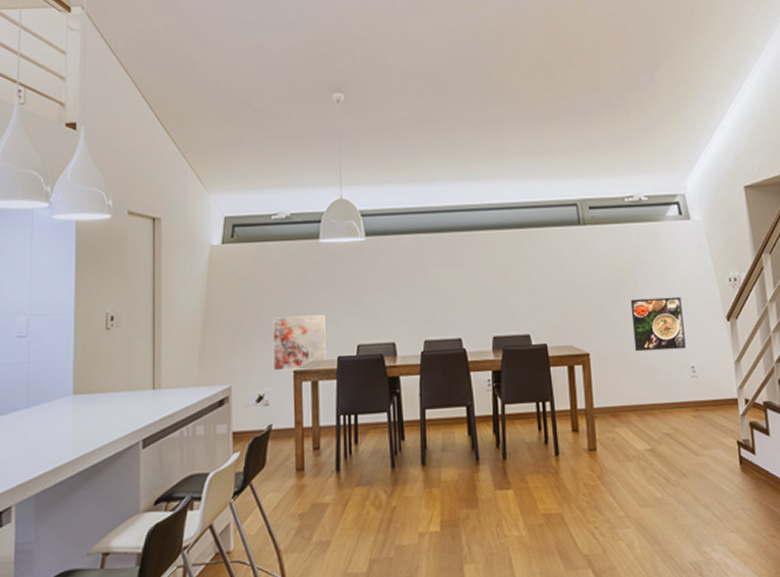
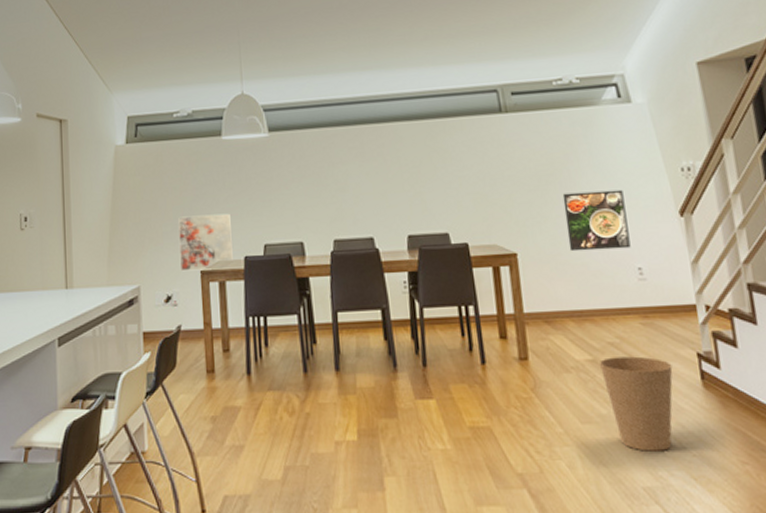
trash bin: none [657,445,717,530] -> present [600,356,673,452]

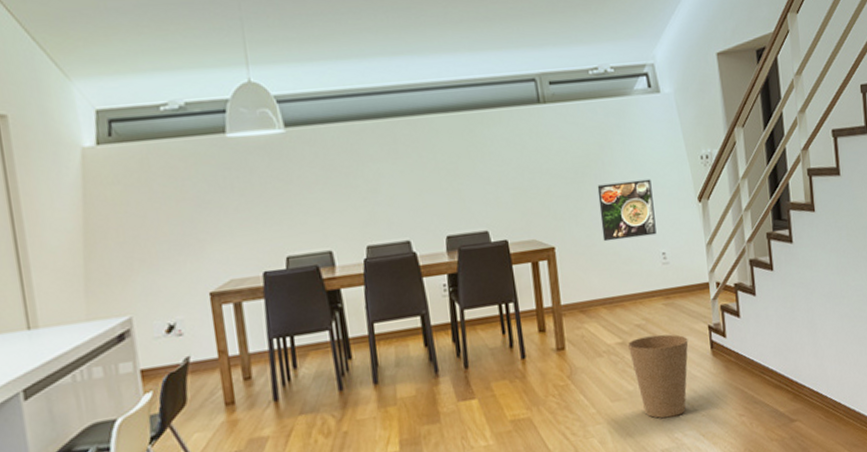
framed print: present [178,213,233,272] -> none [176,224,250,296]

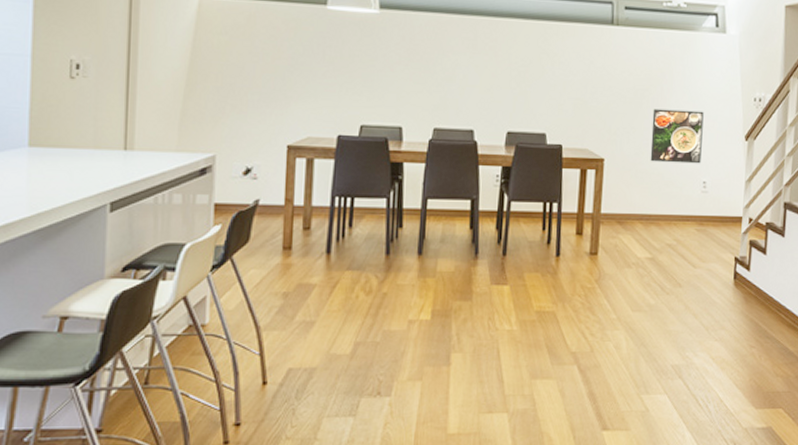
trash bin: present [628,334,689,419] -> none [657,256,714,336]

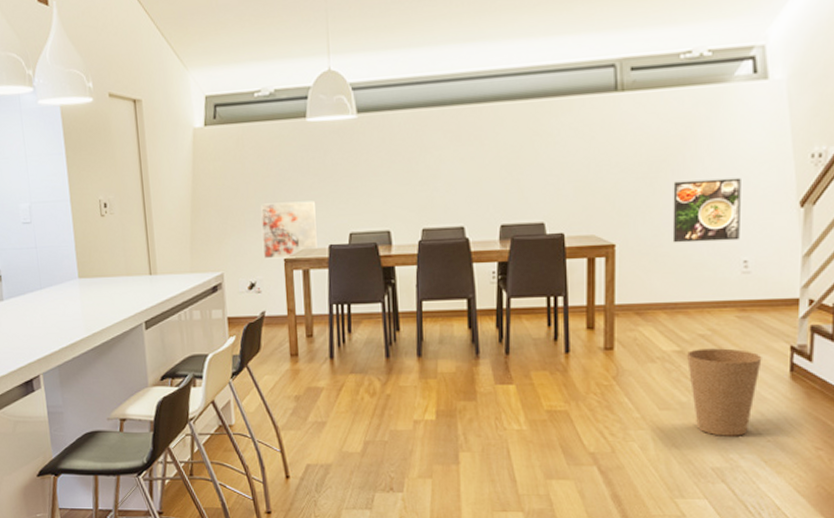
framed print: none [264,86,329,145] -> present [261,200,317,259]
trash bin: none [657,256,714,336] -> present [687,348,762,436]

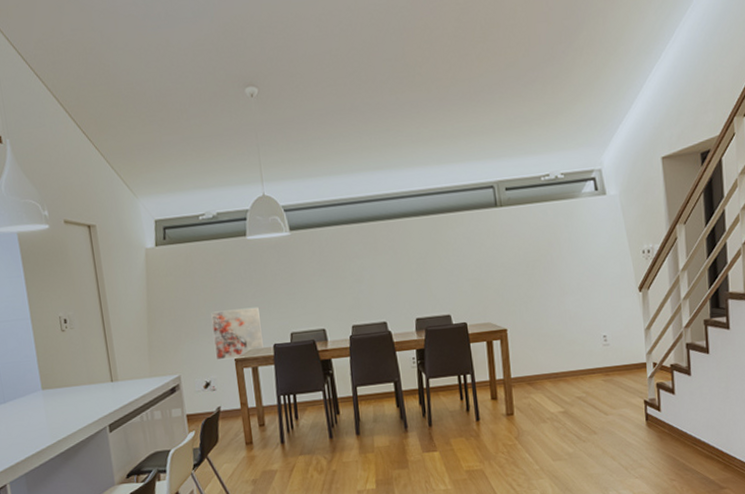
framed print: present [672,177,741,243] -> none [546,271,599,325]
trash bin: present [687,348,762,436] -> none [570,406,625,478]

